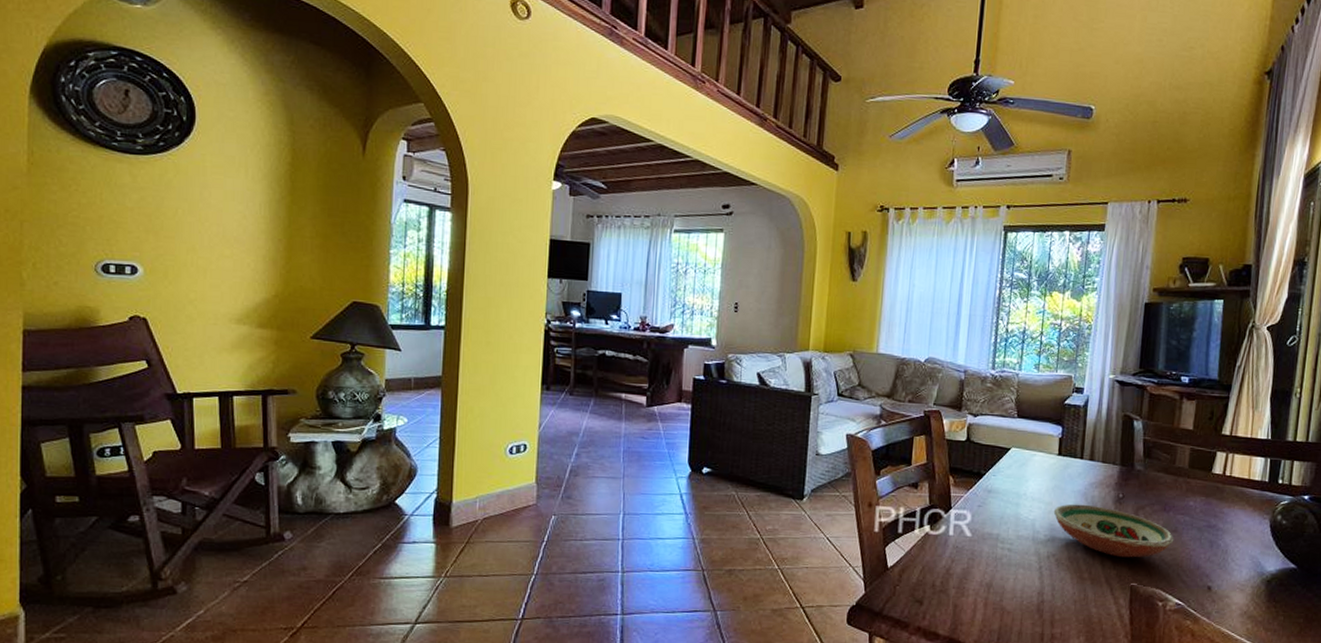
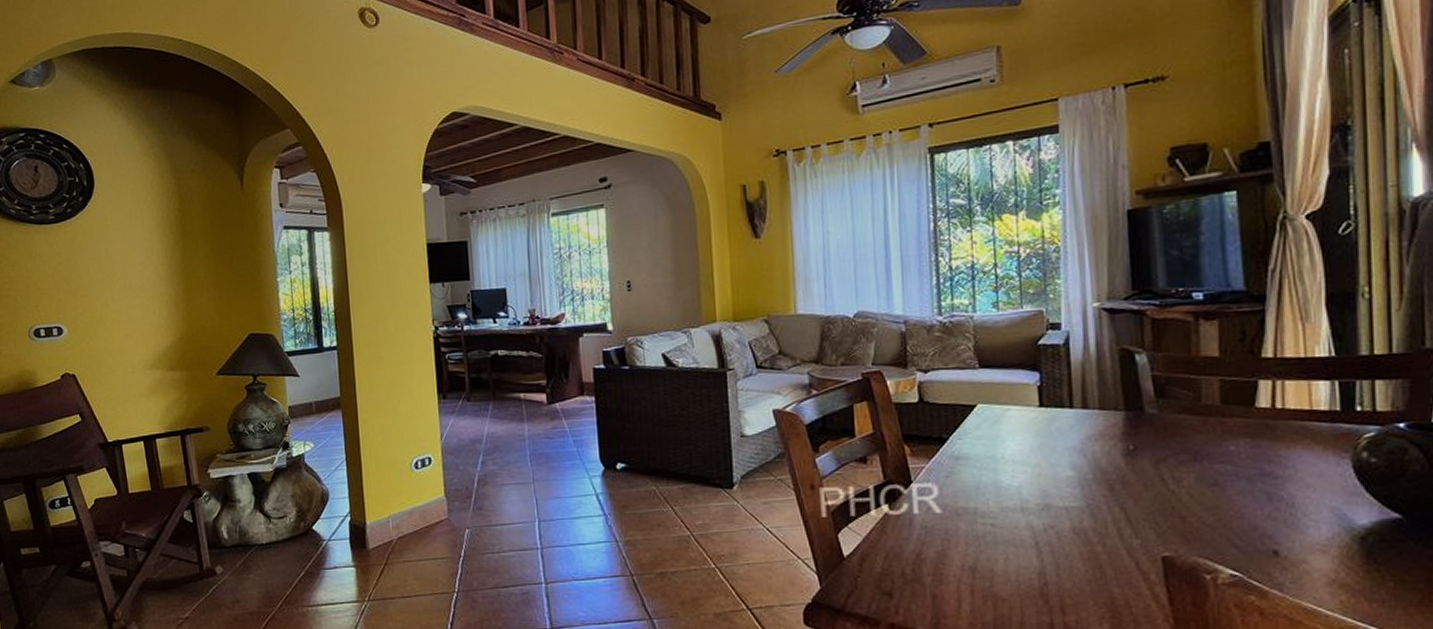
decorative bowl: present [1053,503,1174,558] -> none [1043,462,1215,523]

